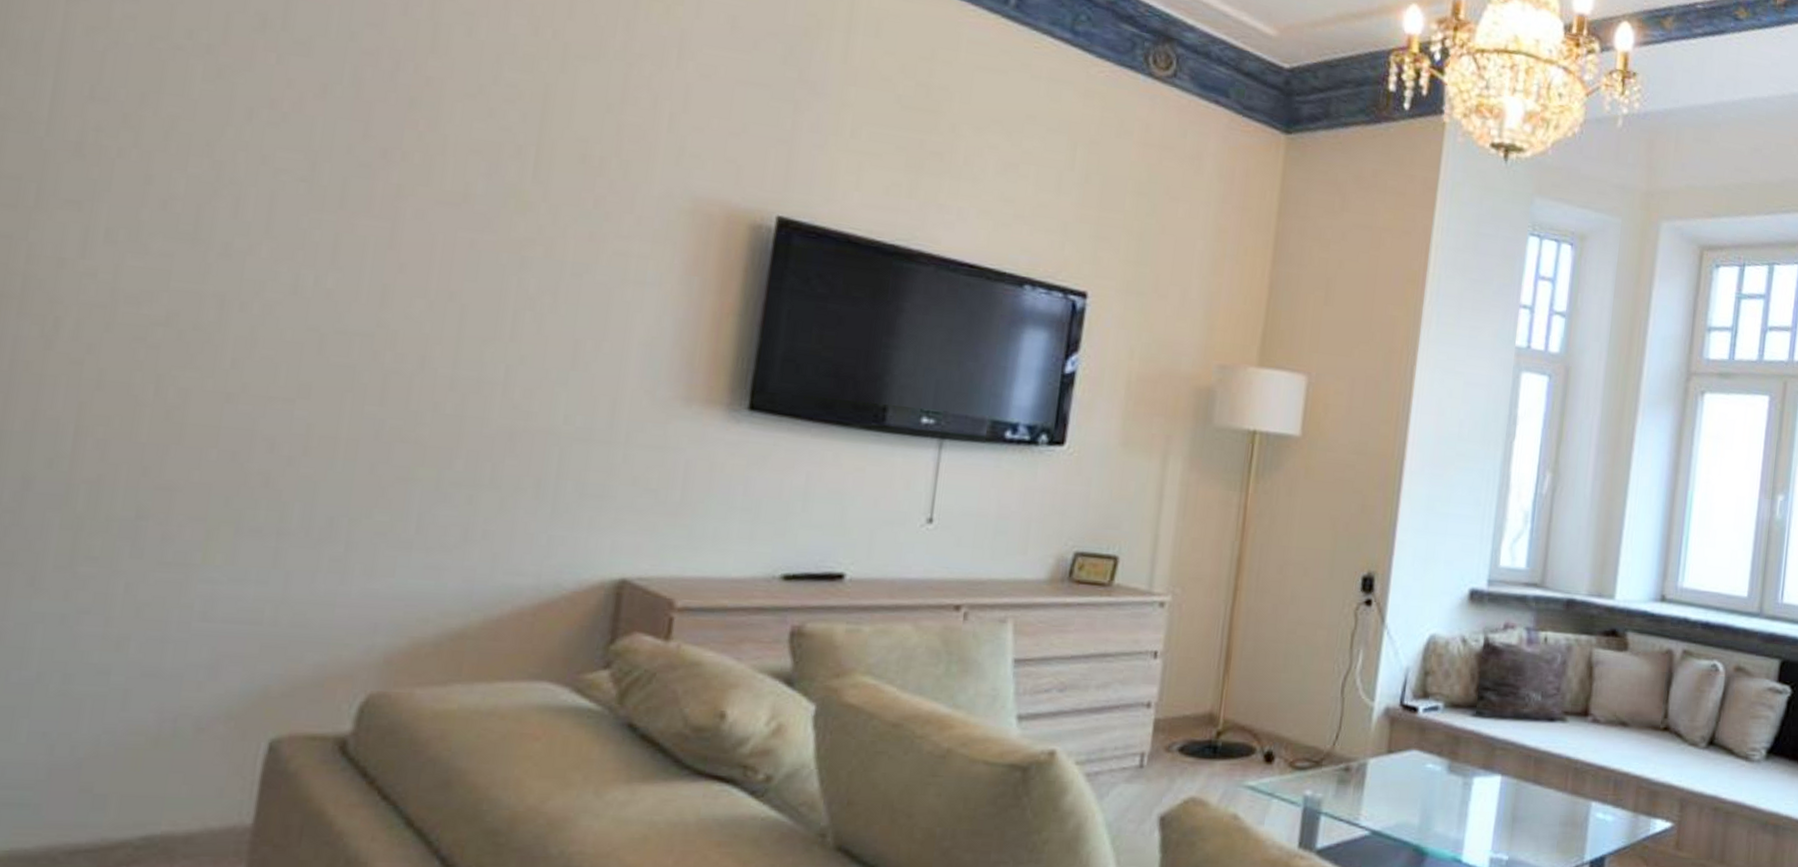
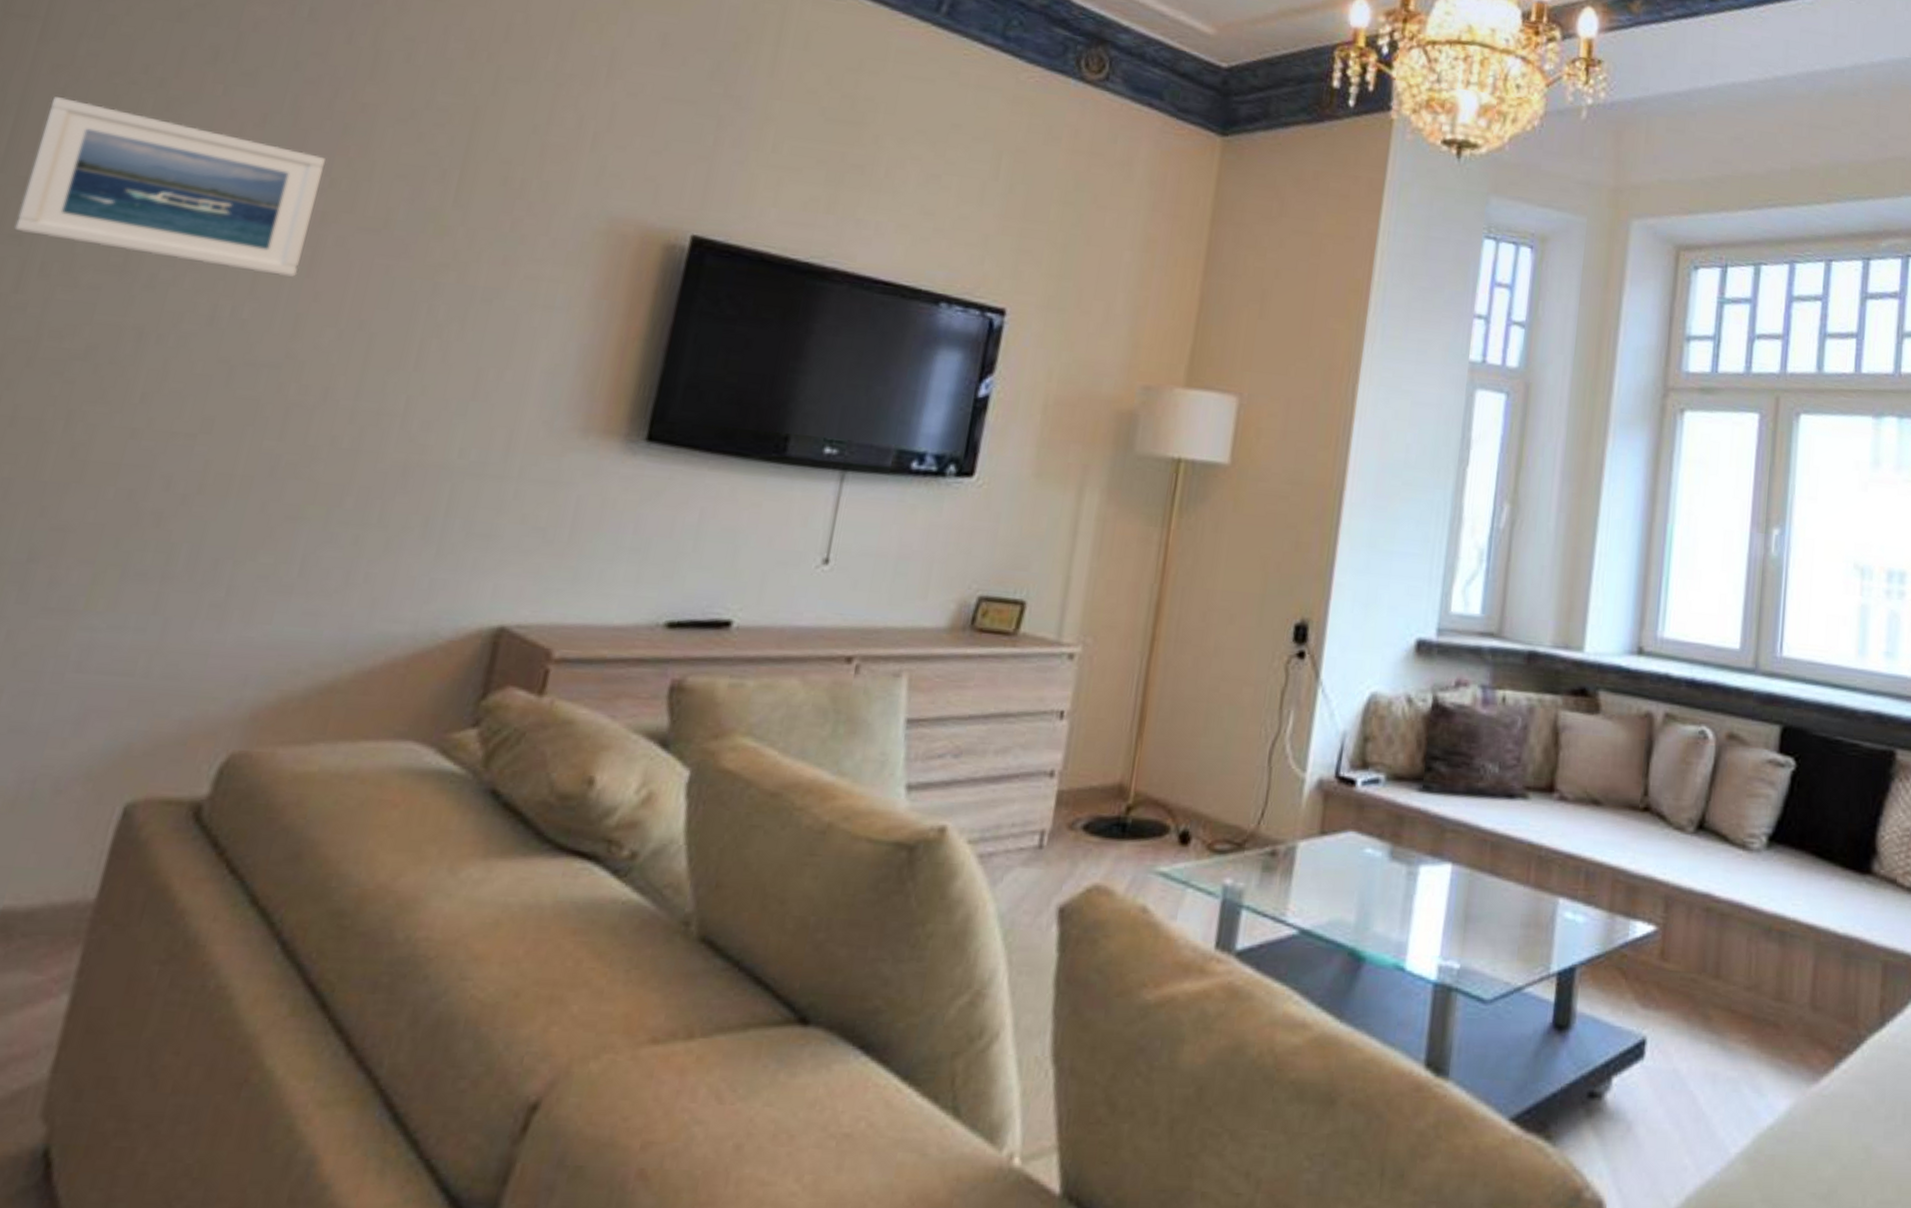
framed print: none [71,60,396,248] -> present [14,97,327,277]

